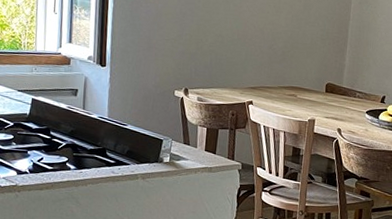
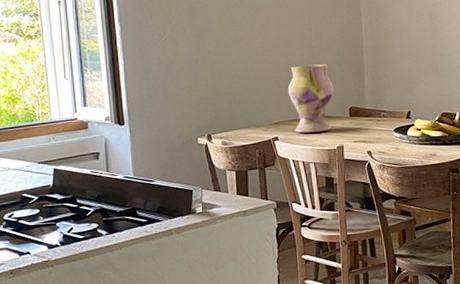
vase: none [269,34,314,103] -> present [287,64,333,133]

